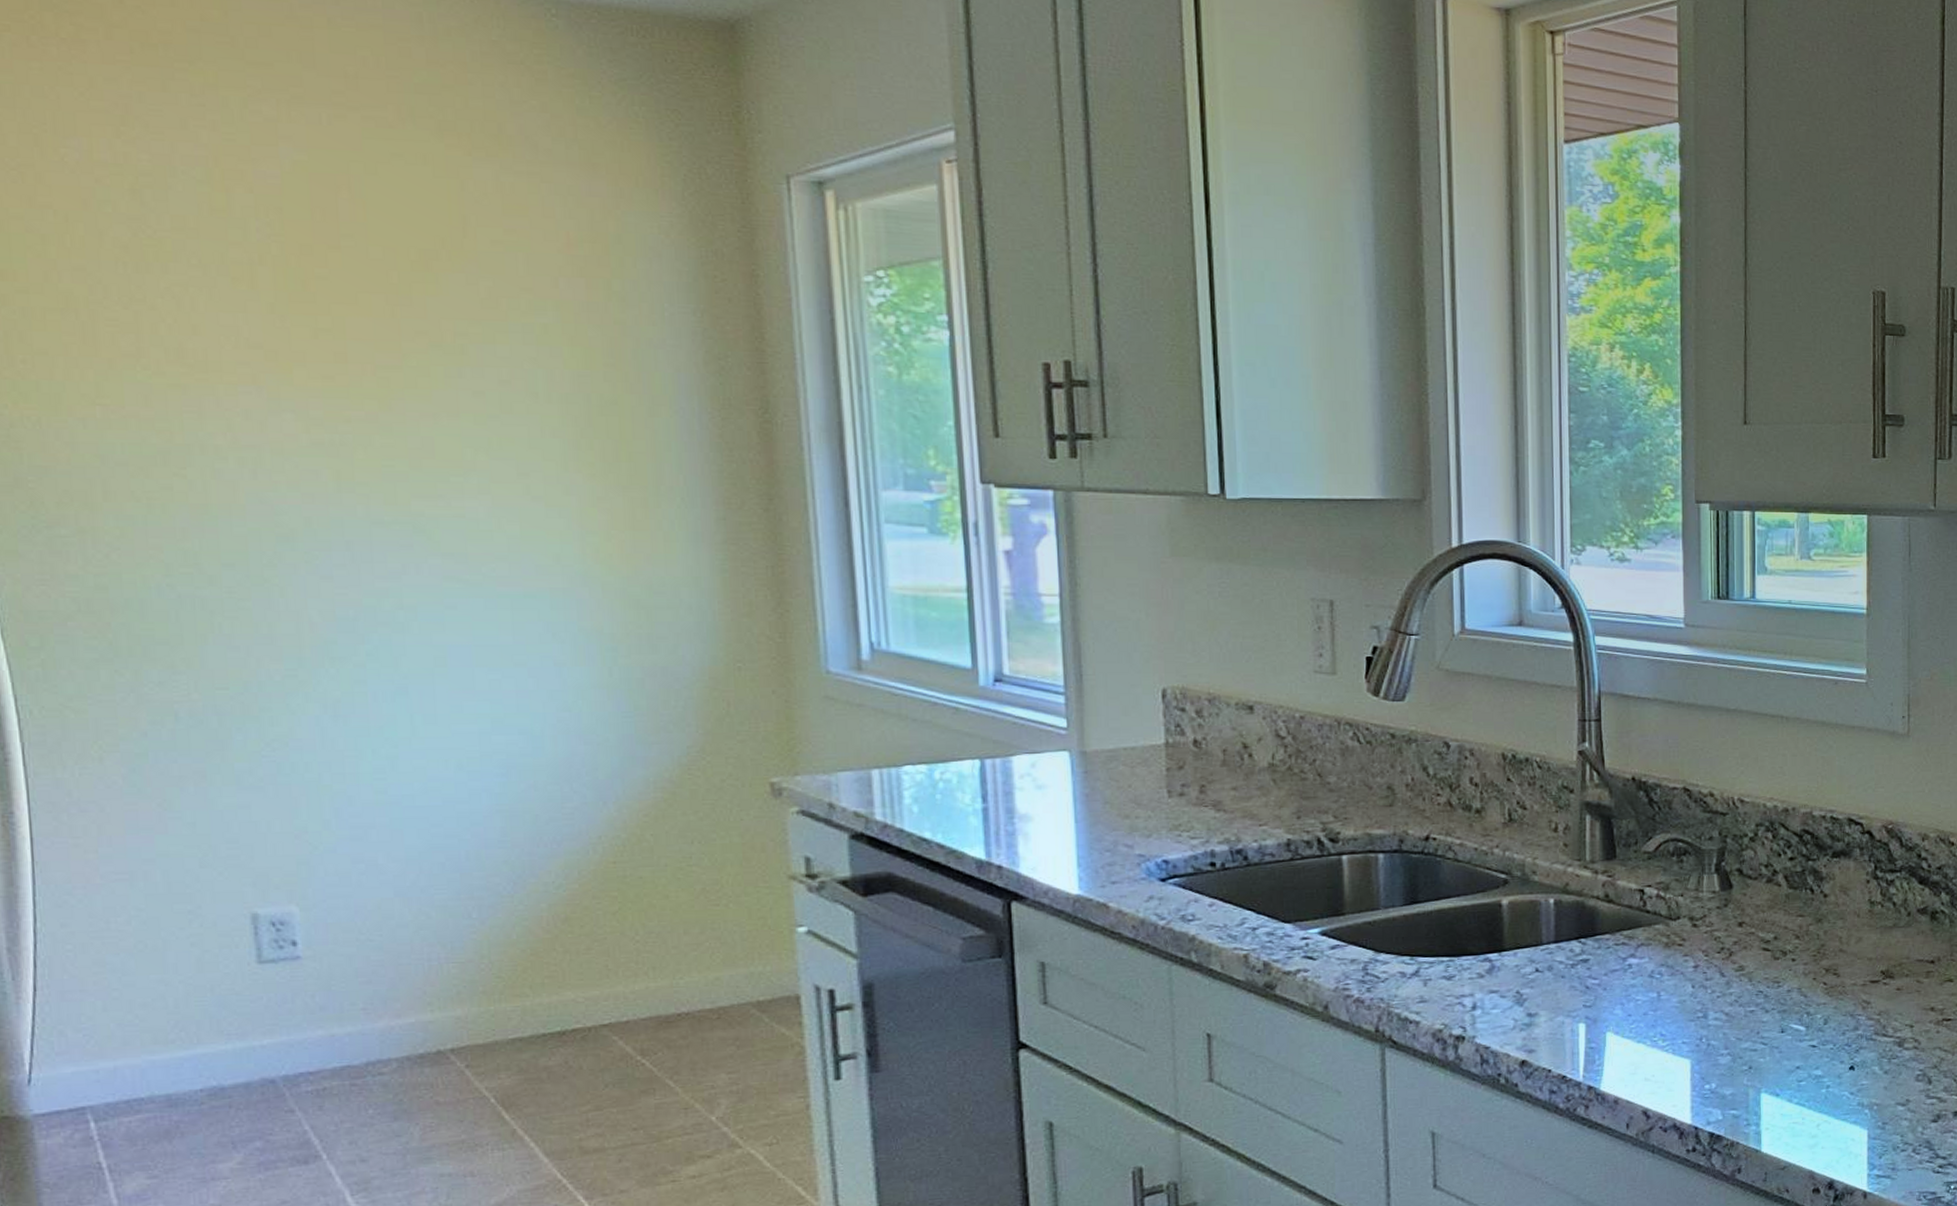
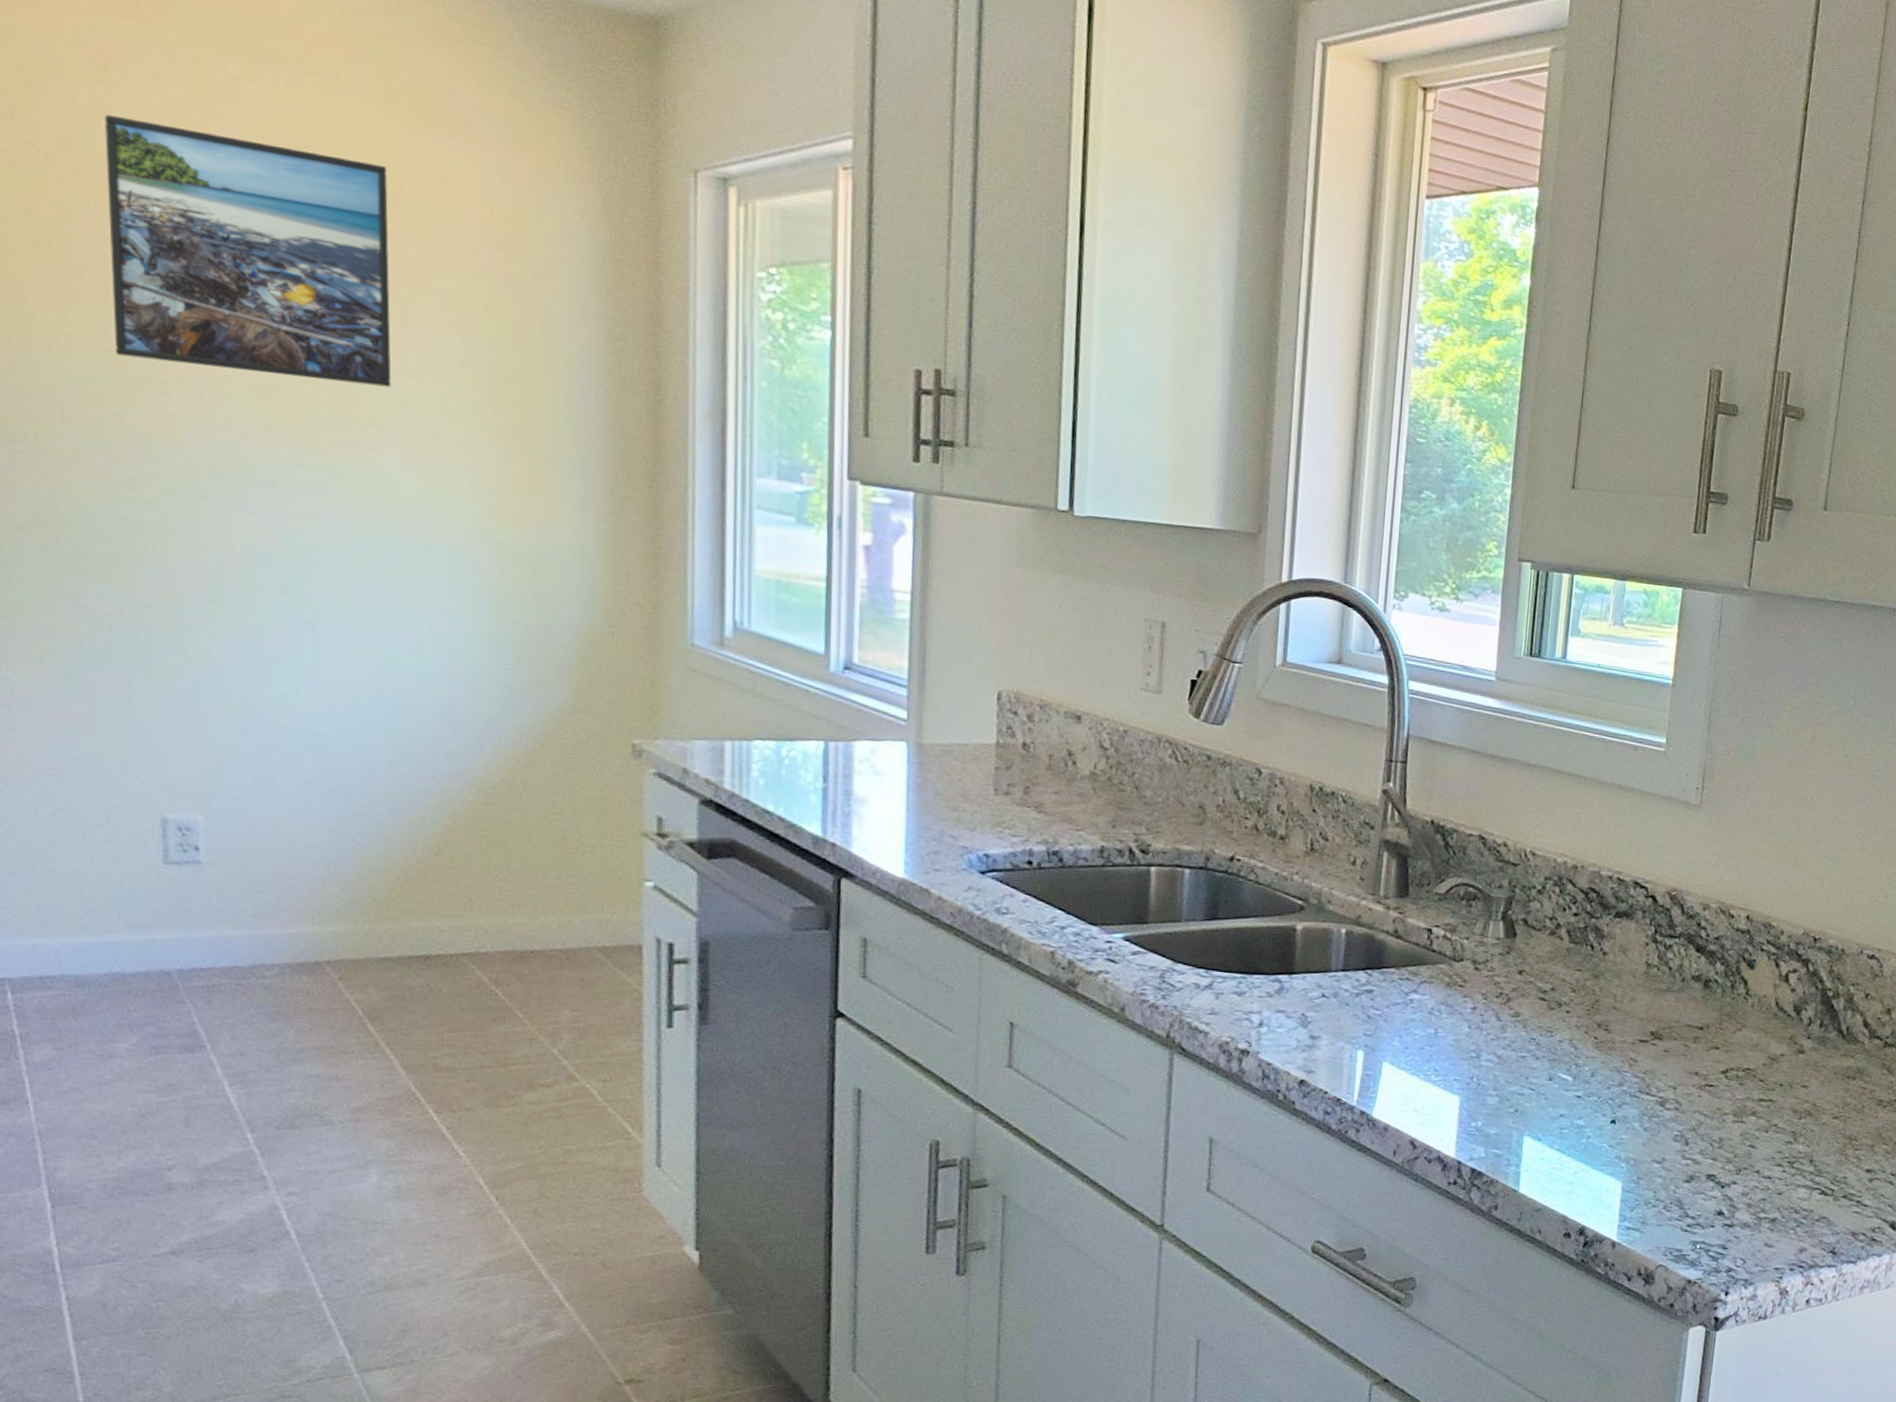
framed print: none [129,168,472,431] -> present [105,114,392,387]

